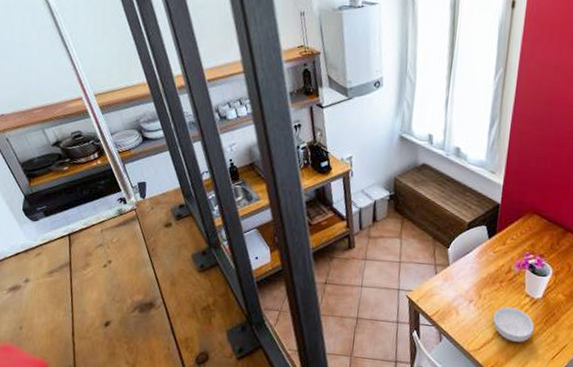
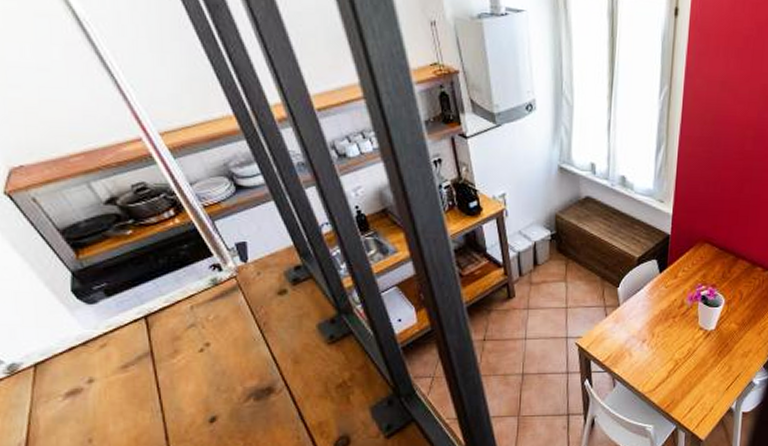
cereal bowl: present [493,306,534,342] -> none [667,342,709,377]

